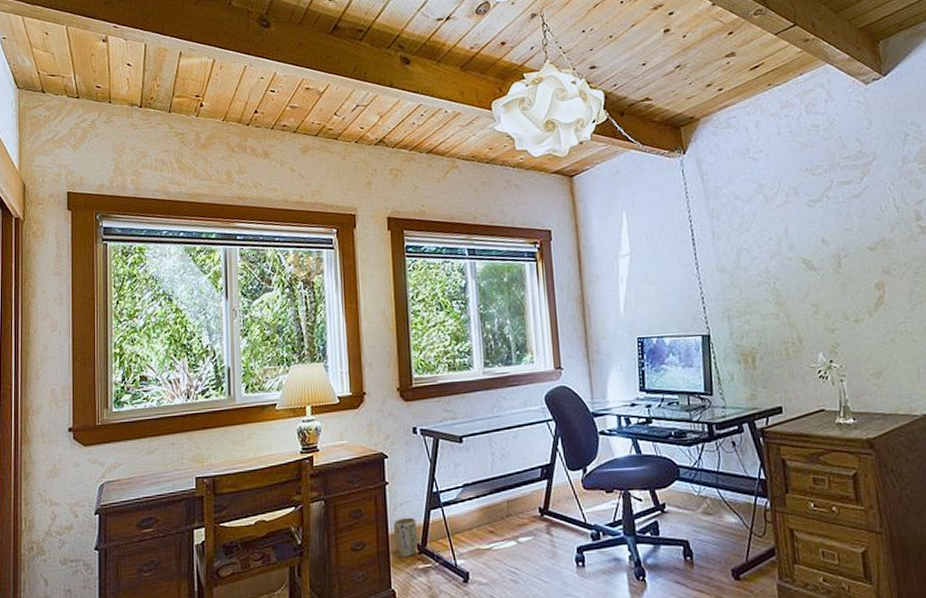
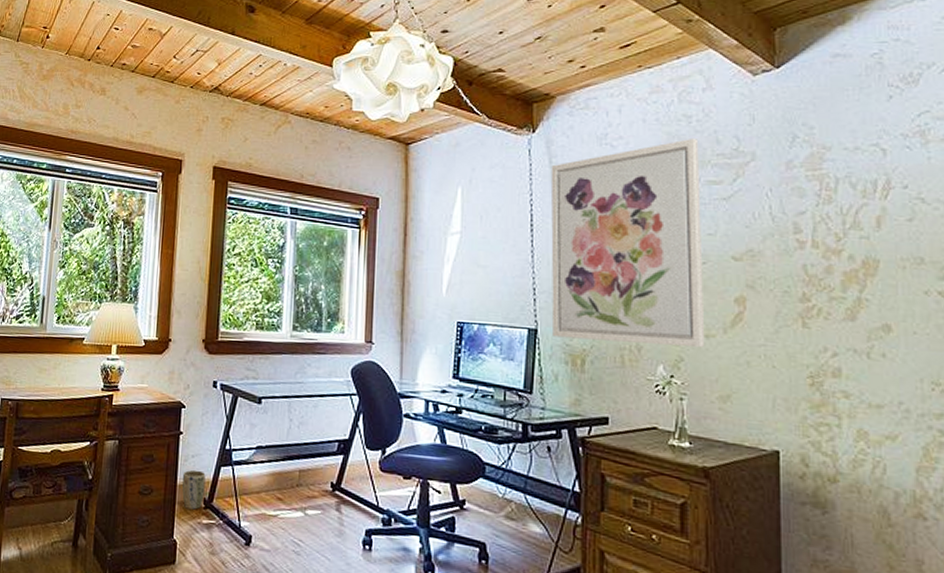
wall art: none [703,144,856,340] -> present [550,137,705,348]

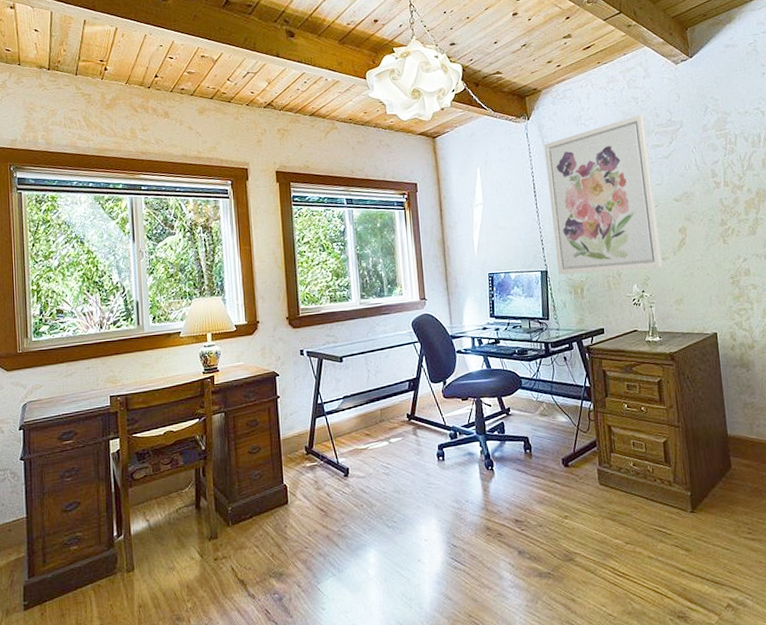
plant pot: present [182,469,206,510] -> none [285,424,305,458]

